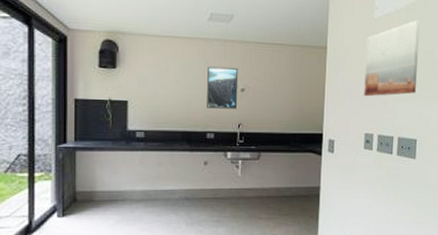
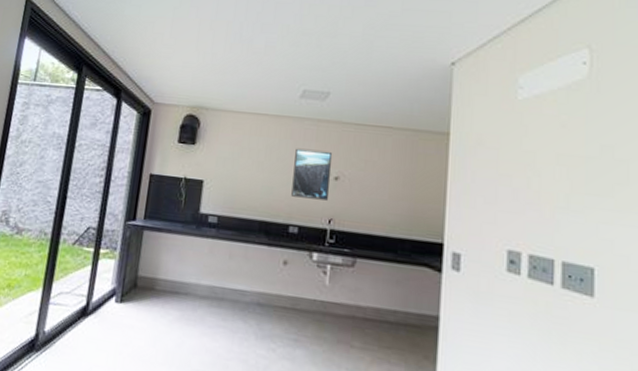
wall art: present [364,19,420,97] -> none [505,103,589,202]

